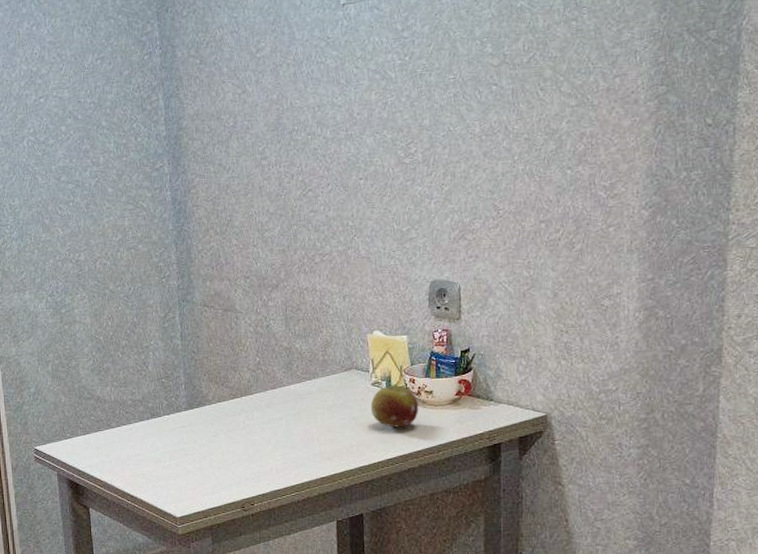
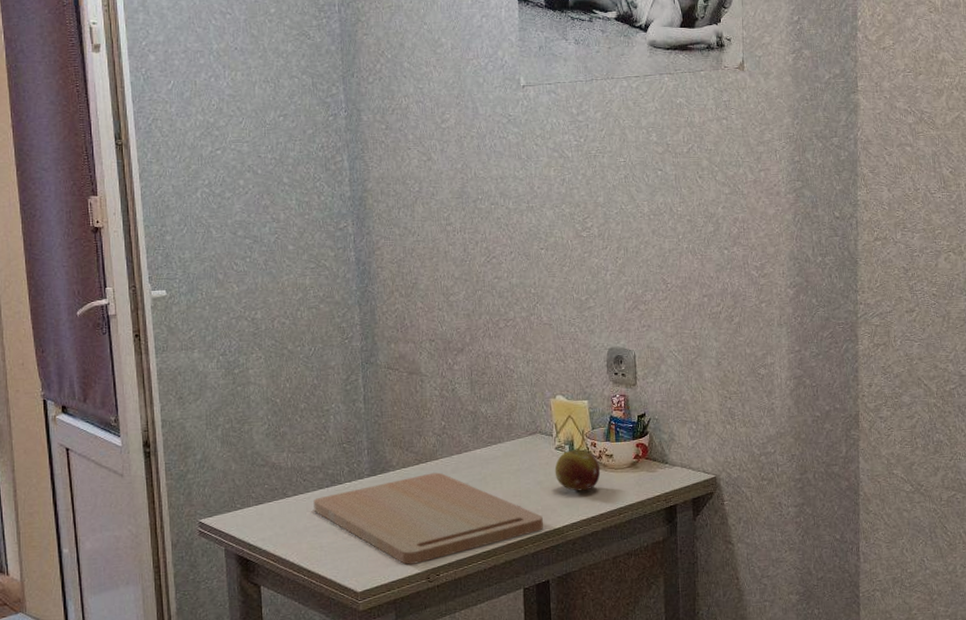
cutting board: none [135,407,358,494] -> present [313,472,543,565]

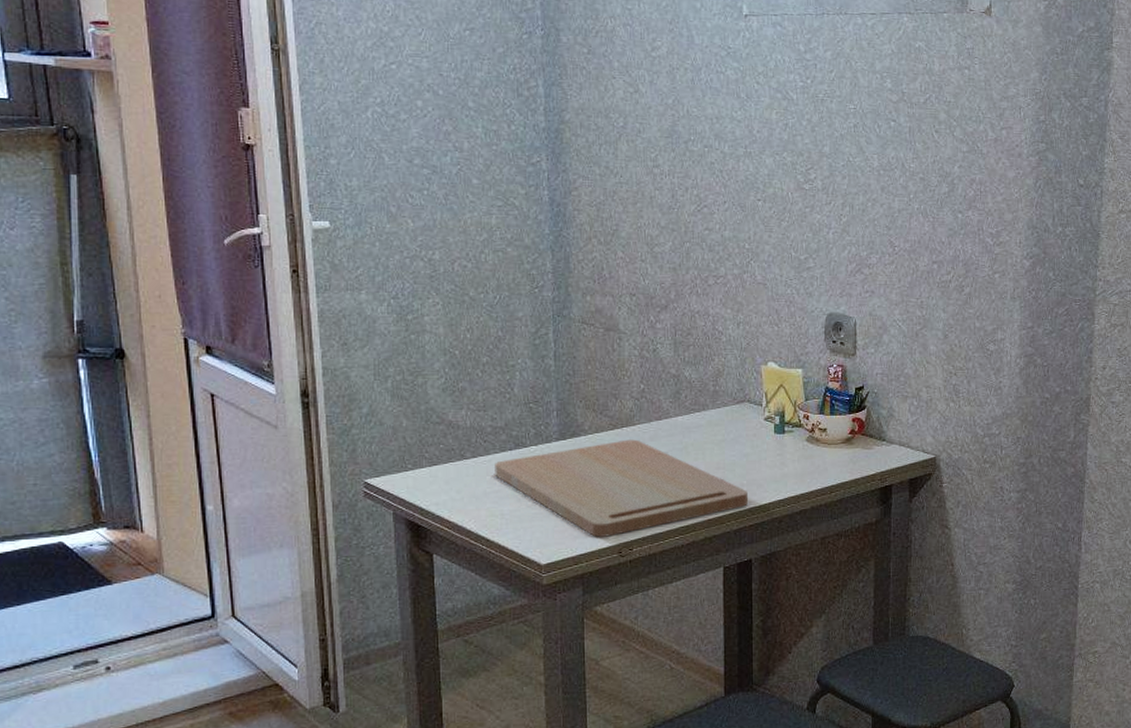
fruit: present [554,449,601,491] -> none [763,421,813,466]

